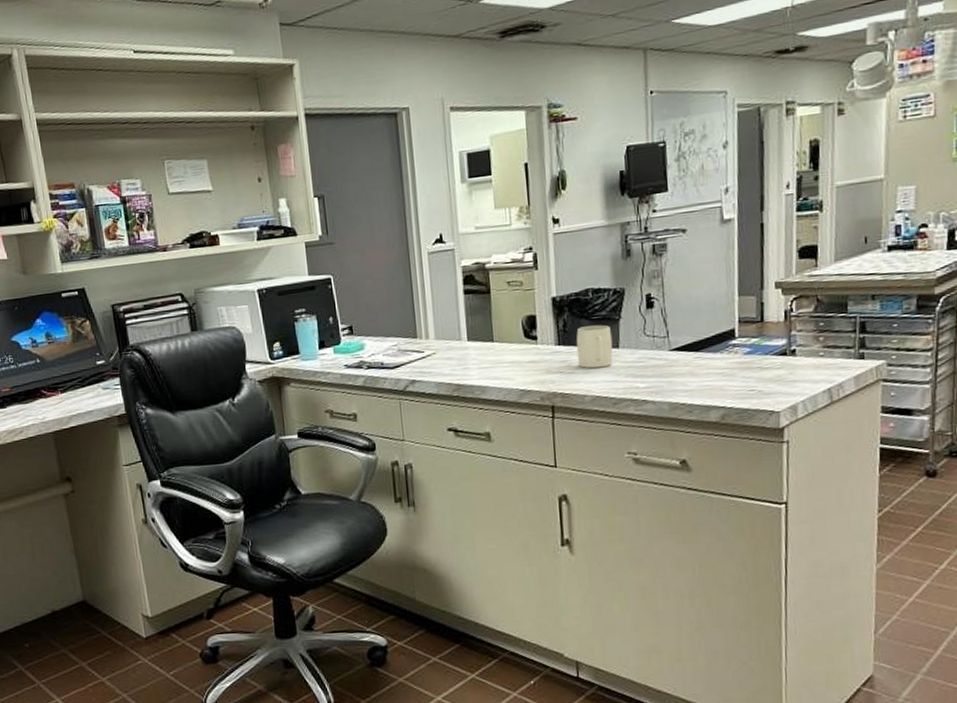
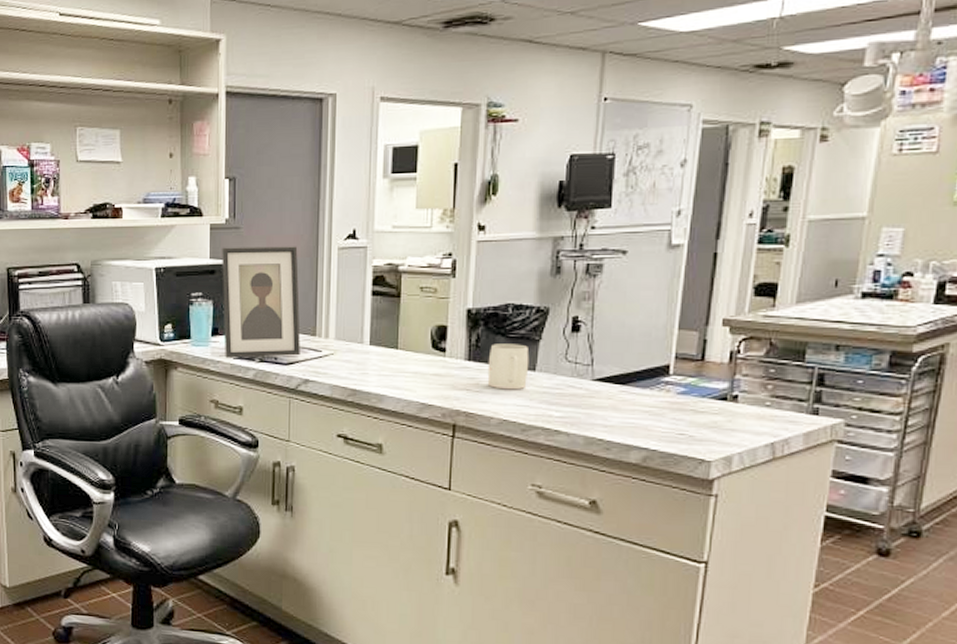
picture frame: none [319,255,404,369] -> present [222,246,301,358]

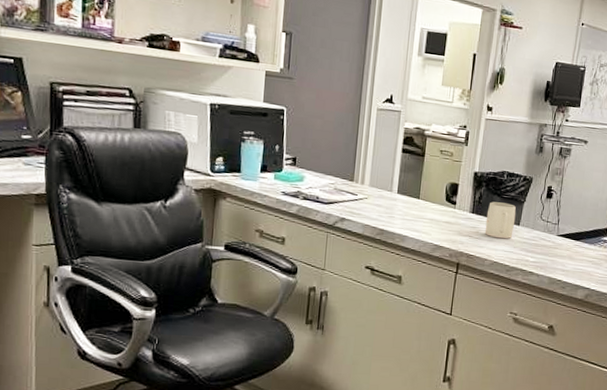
picture frame: present [222,246,301,358] -> none [272,93,343,197]

